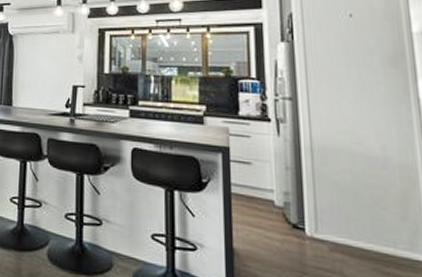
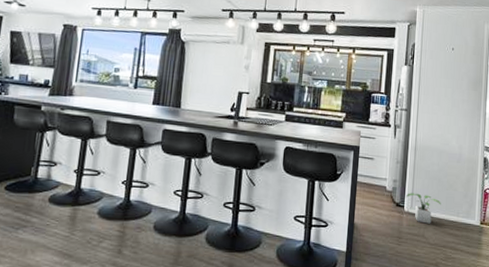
potted plant: none [306,210,364,257] -> present [406,193,441,224]

